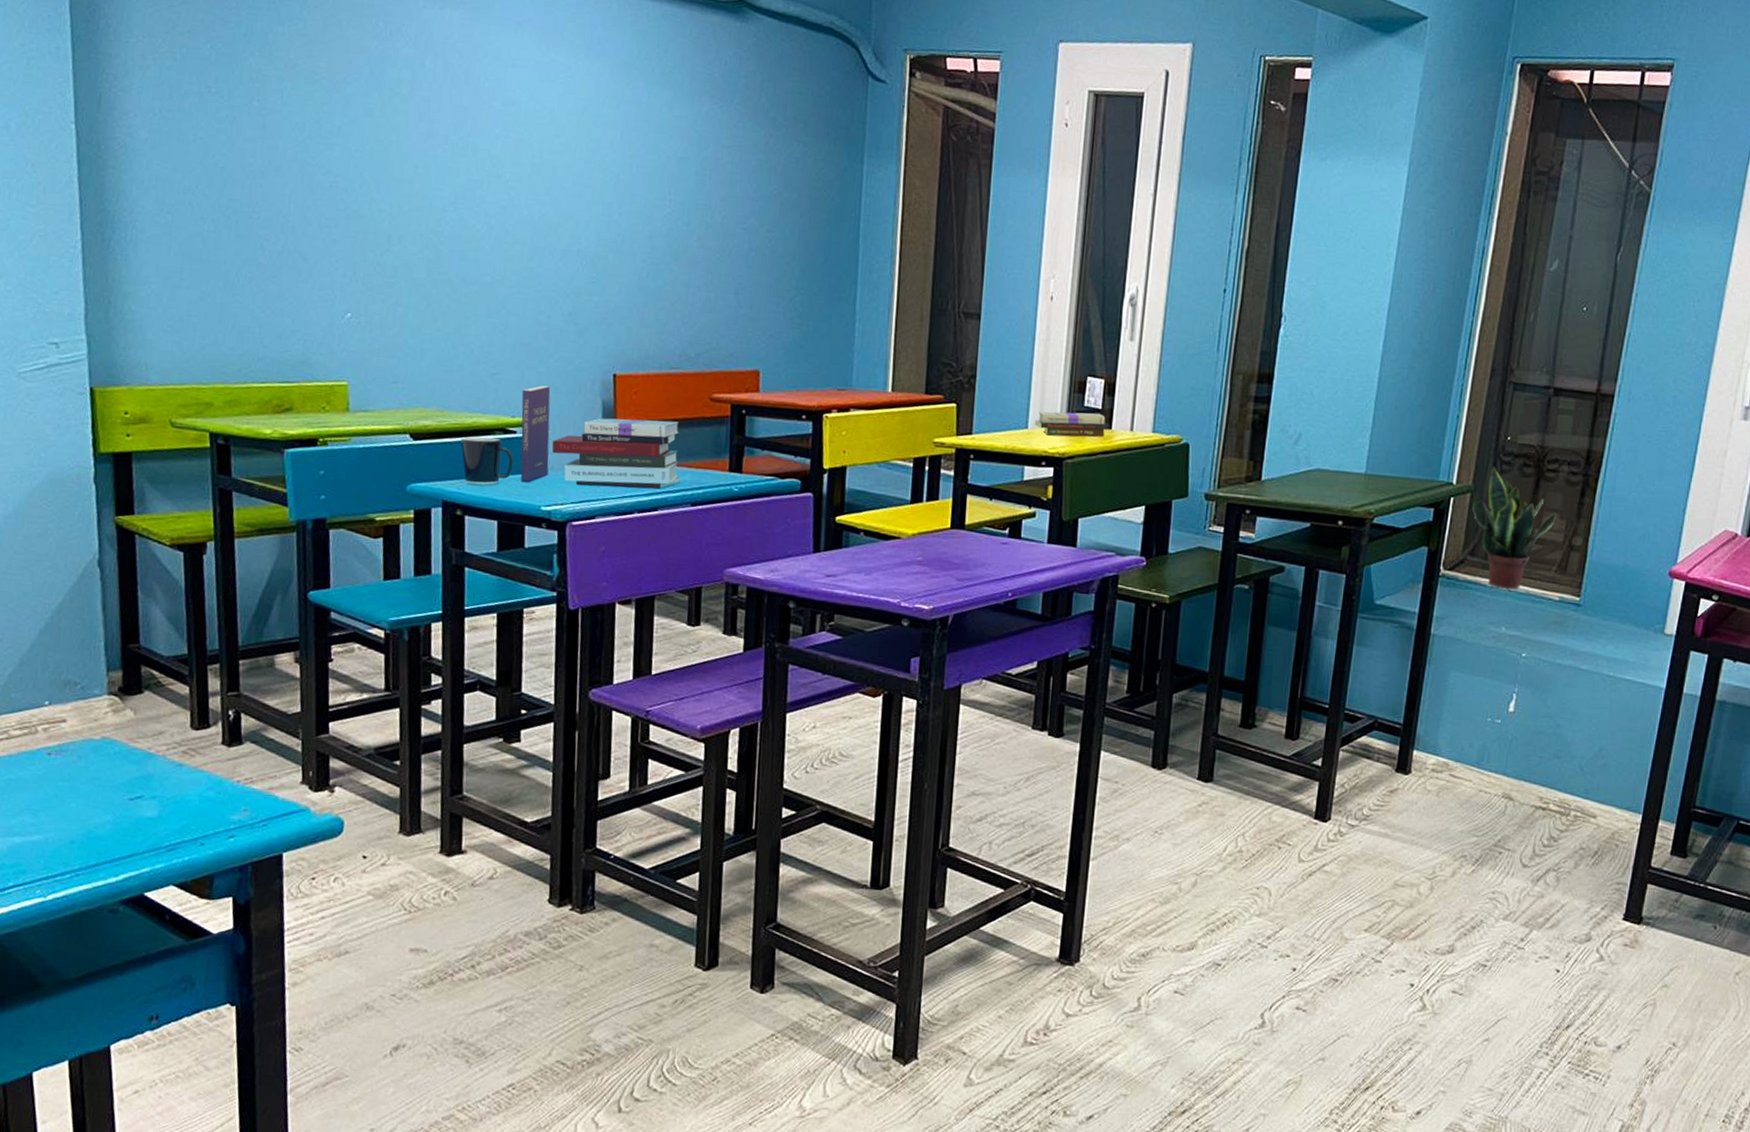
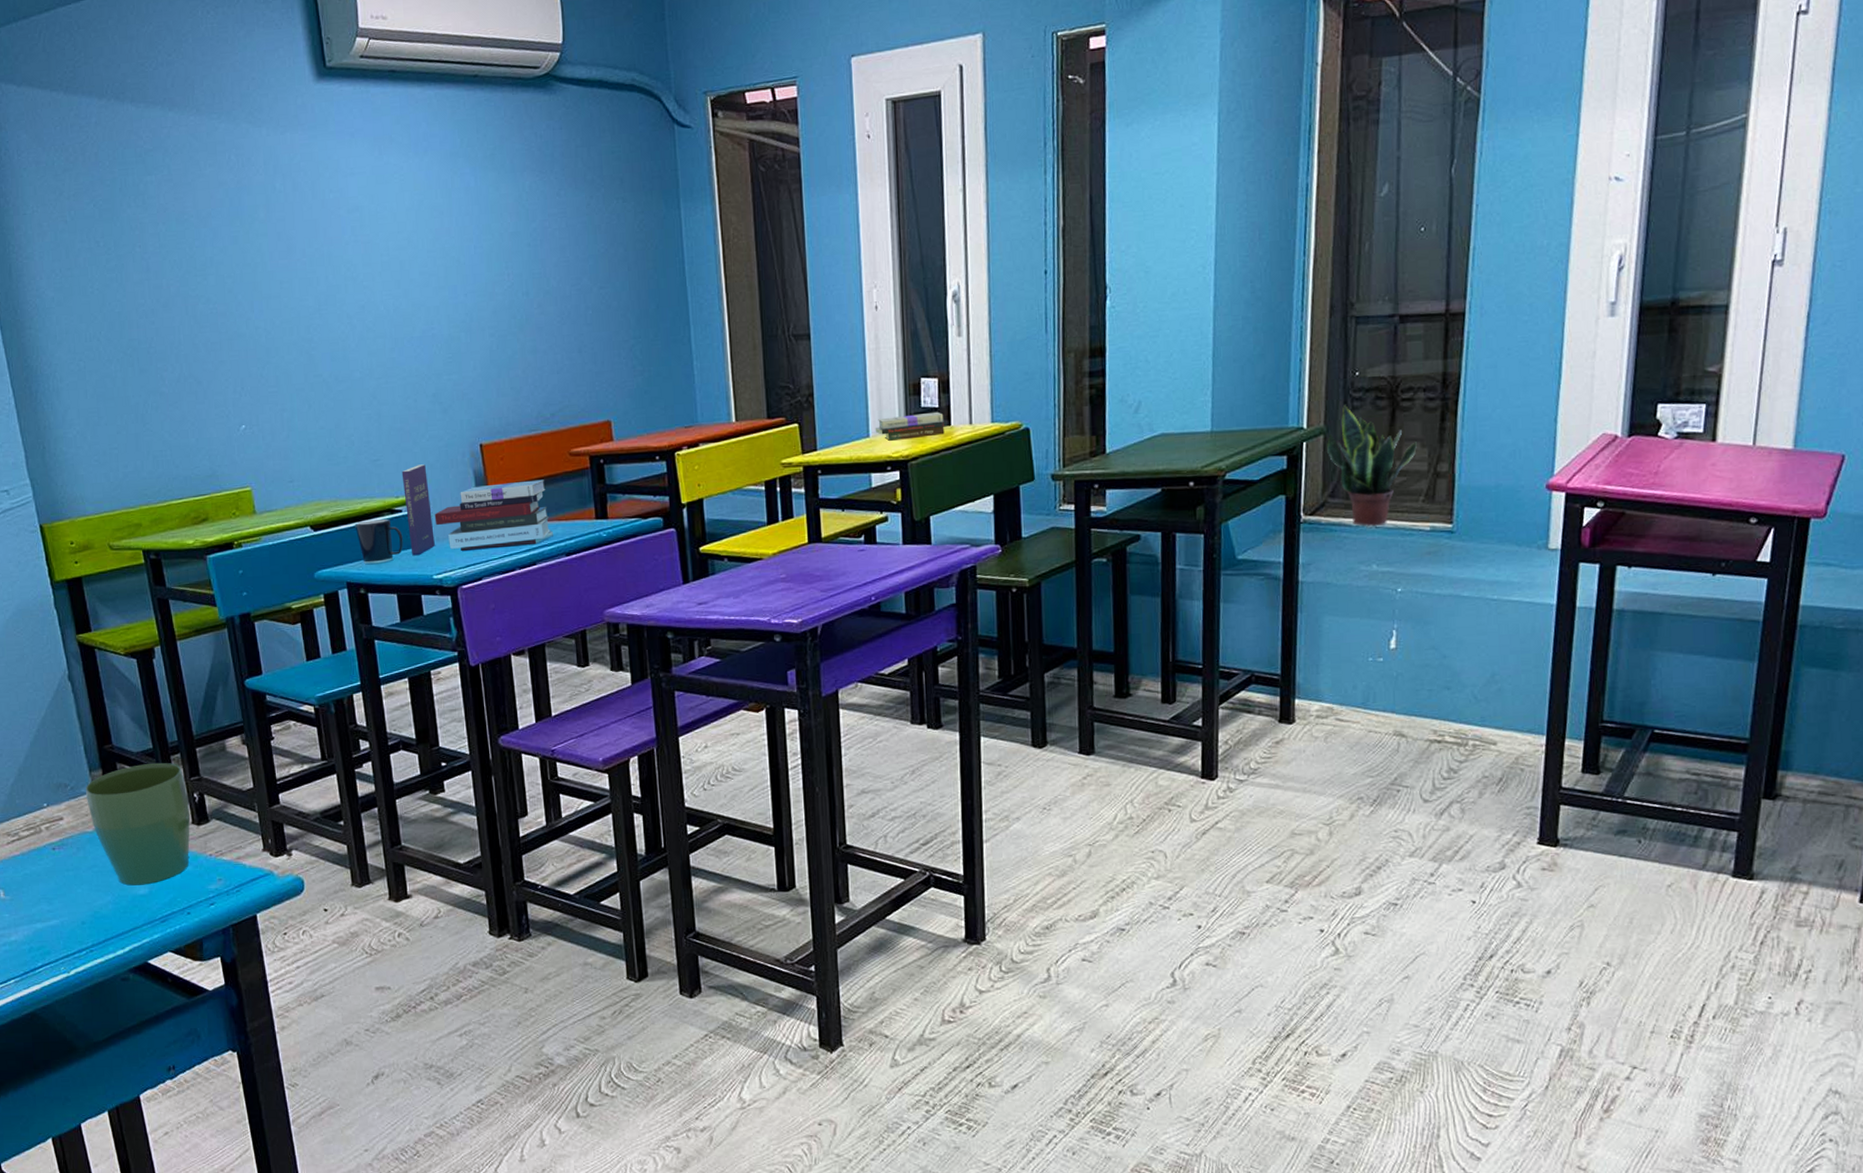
mug: none [98,670,222,807] -> present [85,762,191,886]

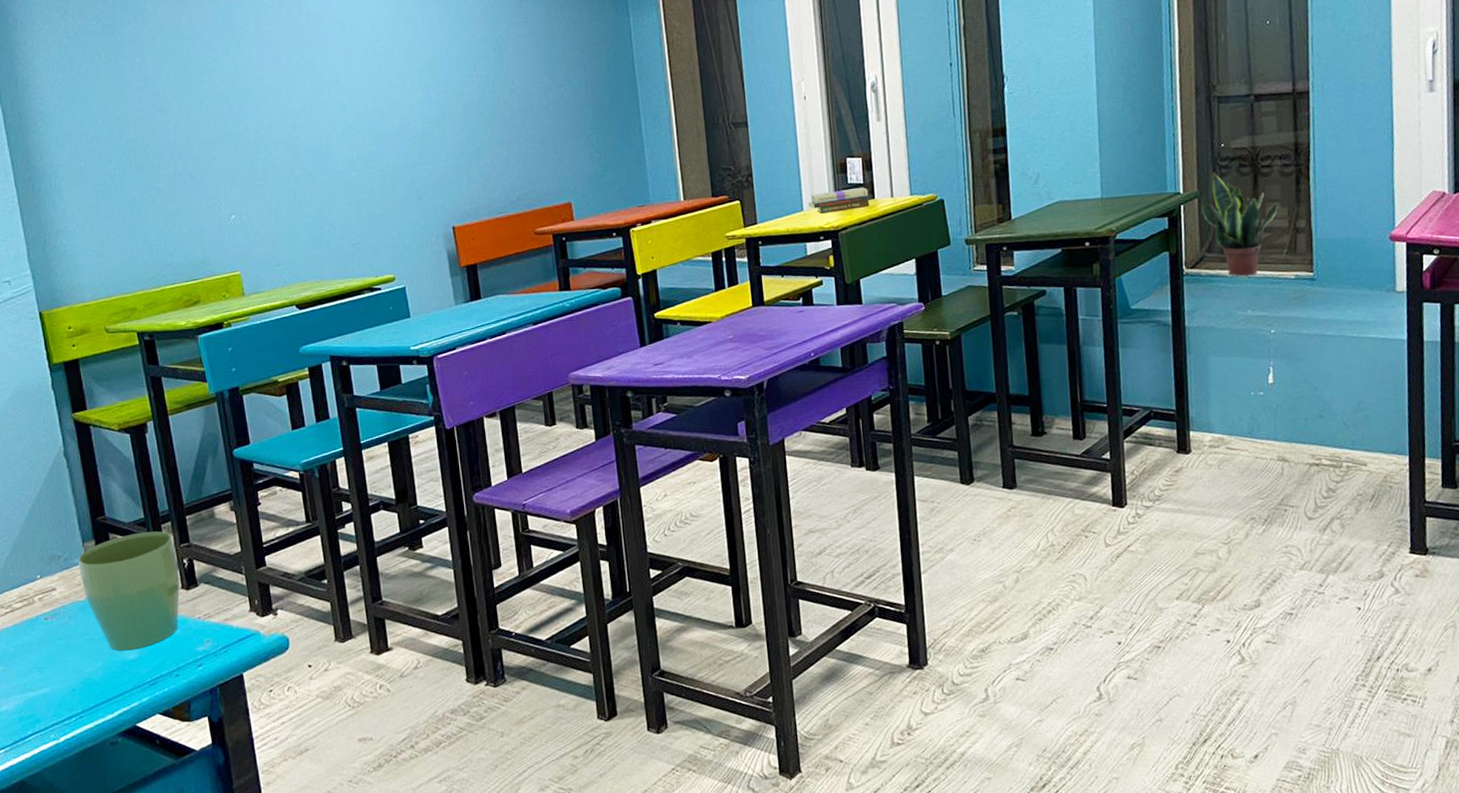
mug: present [355,518,404,565] -> none [337,296,383,339]
book: present [401,464,435,556] -> none [380,246,412,330]
books: present [434,479,553,551] -> none [411,256,521,323]

